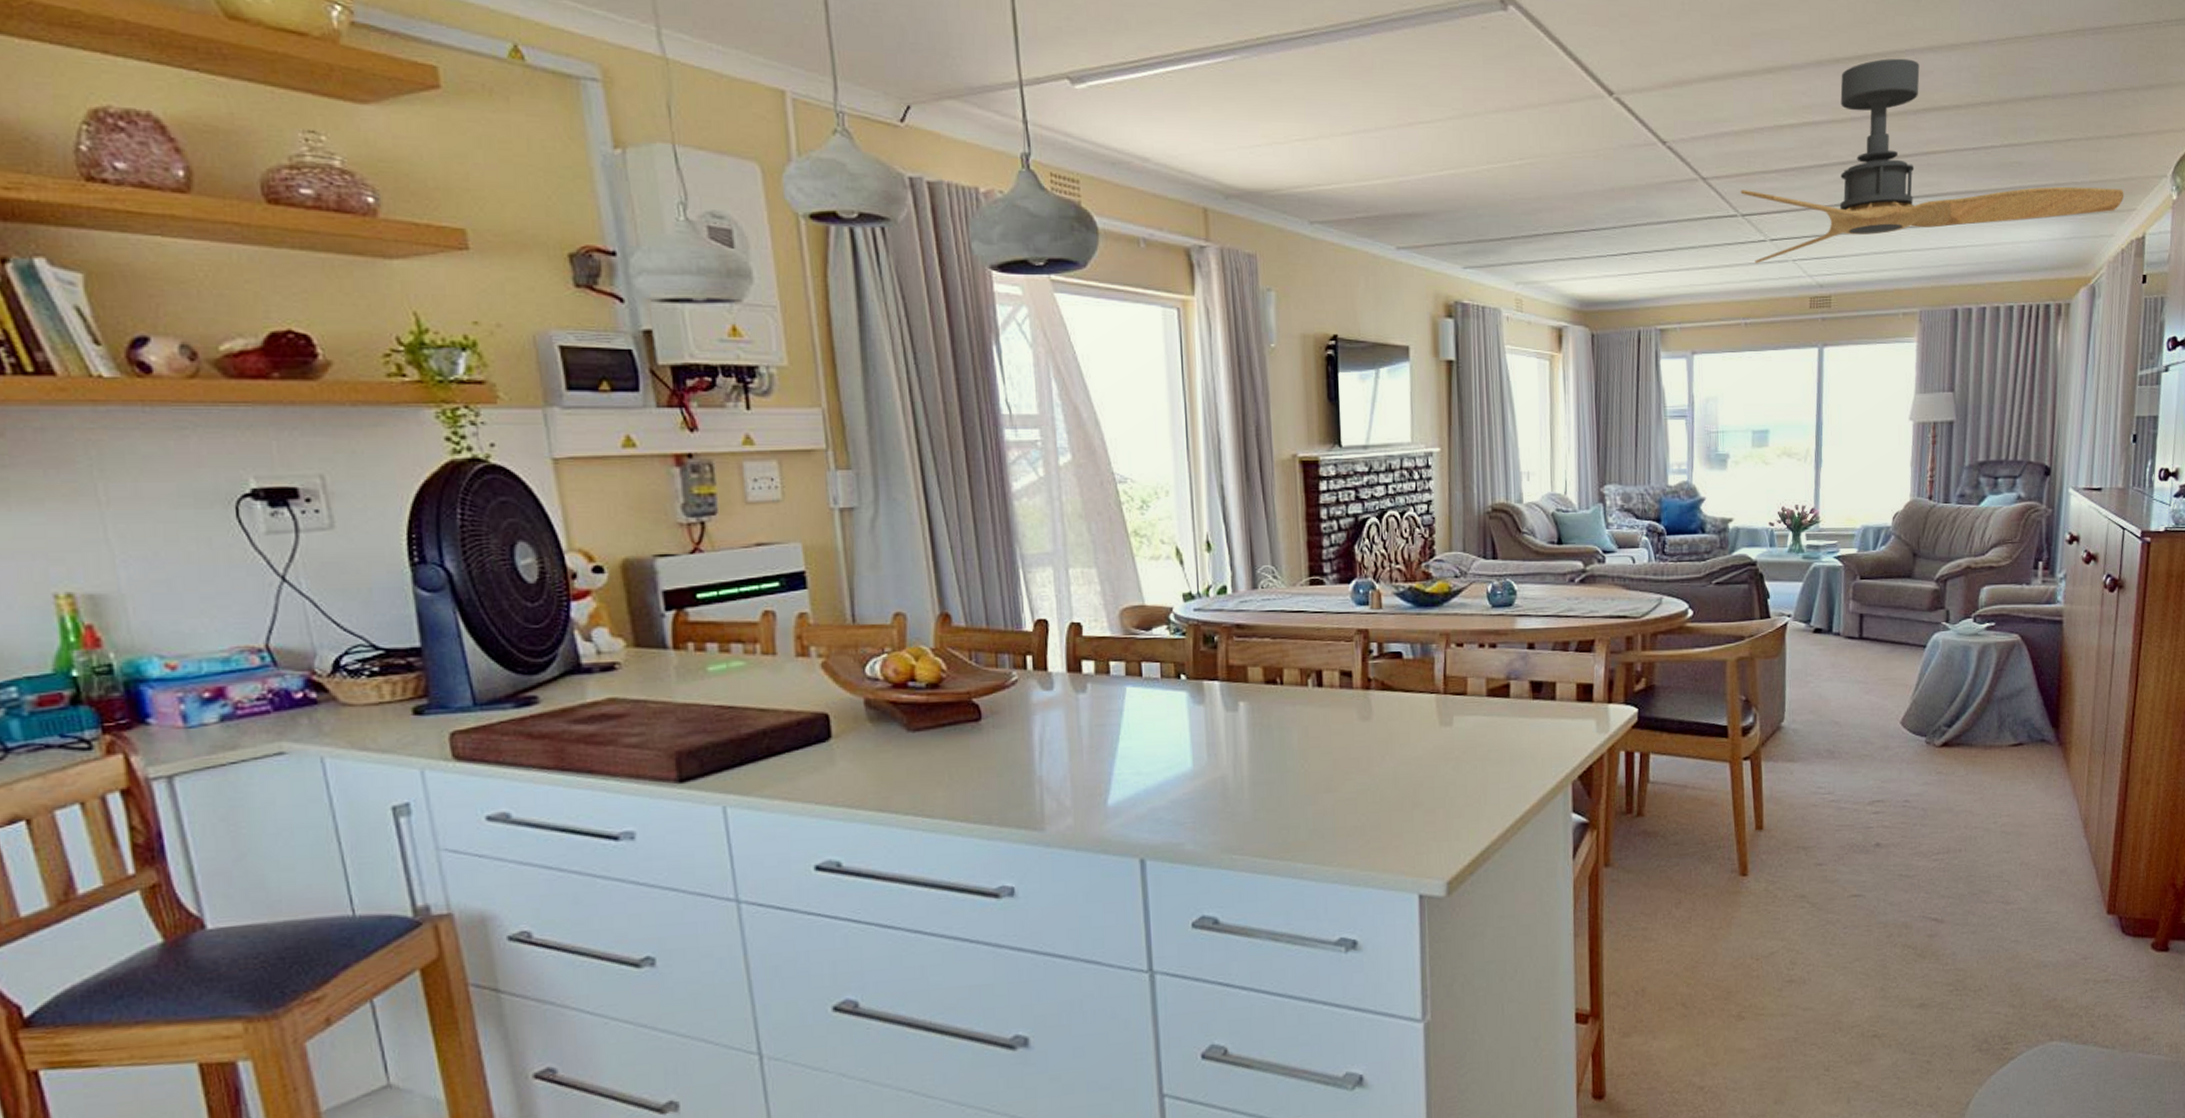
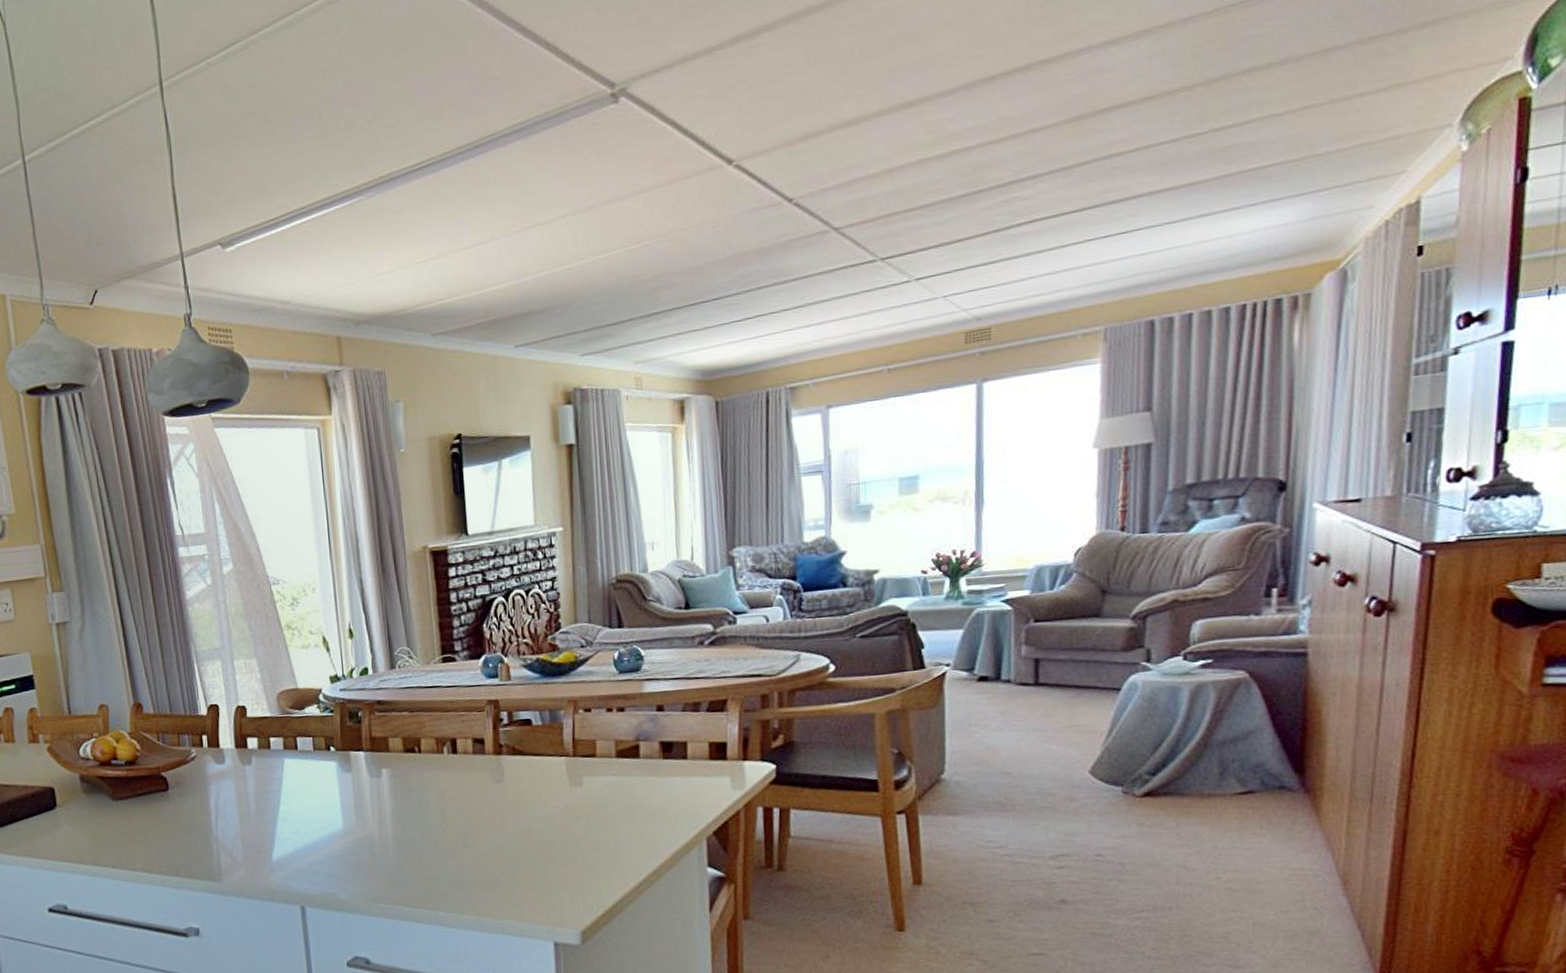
ceiling fan: present [1740,58,2124,264] -> none [879,58,1388,307]

